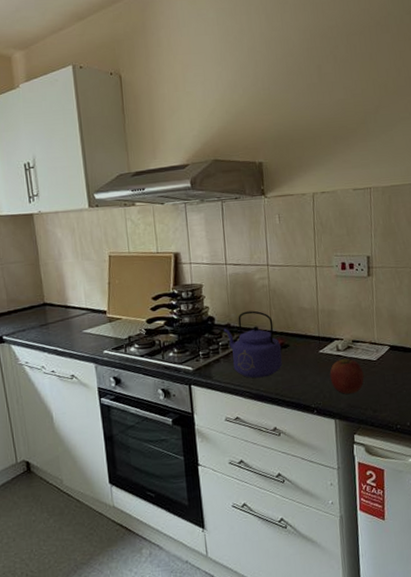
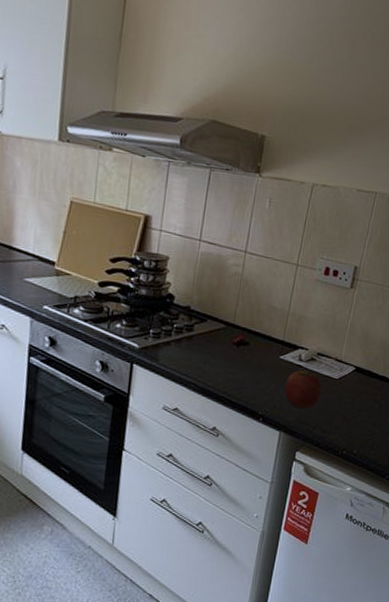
kettle: present [223,310,282,379] -> none [181,296,241,372]

